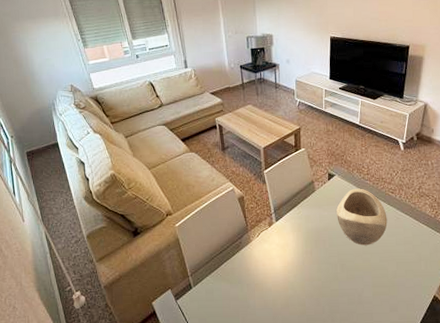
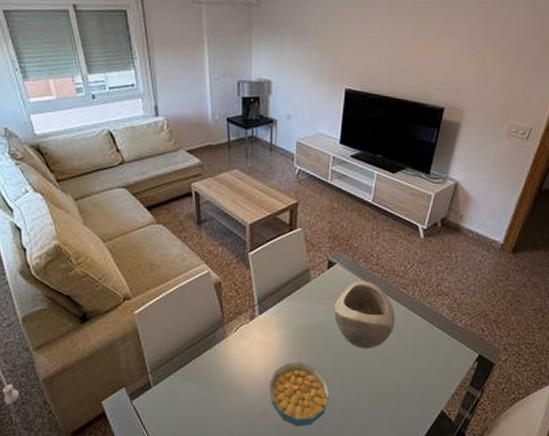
cereal bowl: none [288,260,339,316] -> present [269,362,330,426]

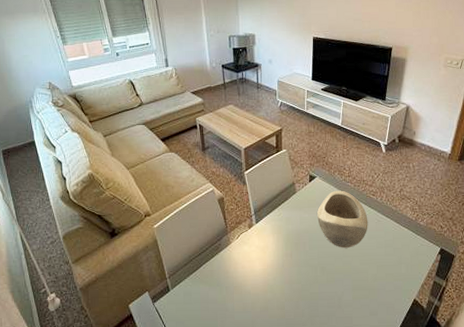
cereal bowl: present [269,362,330,426] -> none [267,262,319,319]

